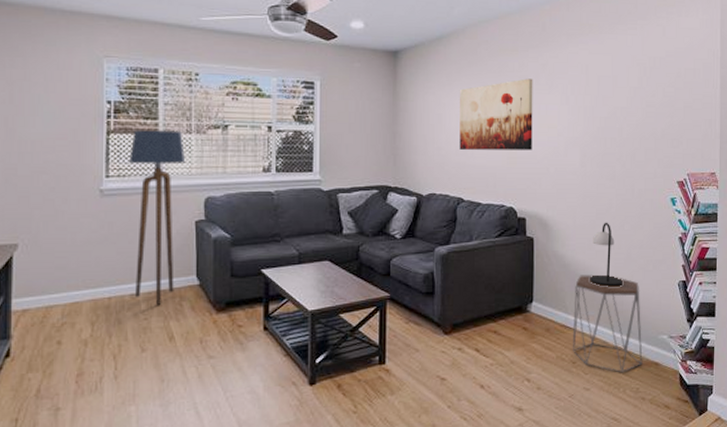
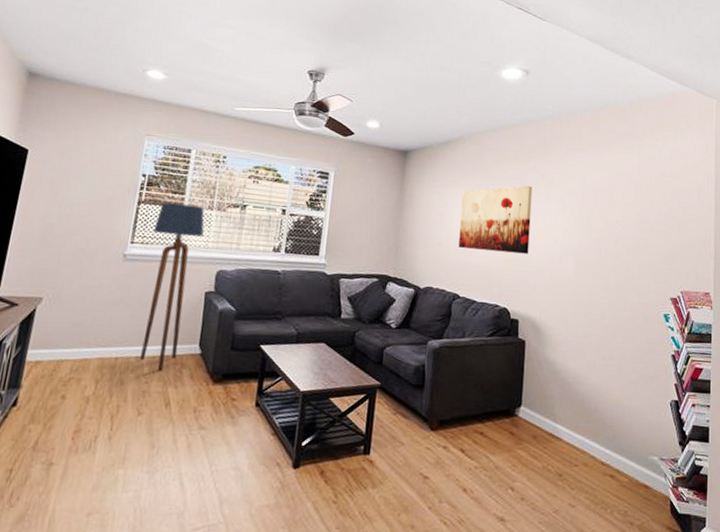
side table: present [572,274,643,373] -> none [559,383,632,493]
table lamp: present [590,222,623,287] -> none [580,332,613,400]

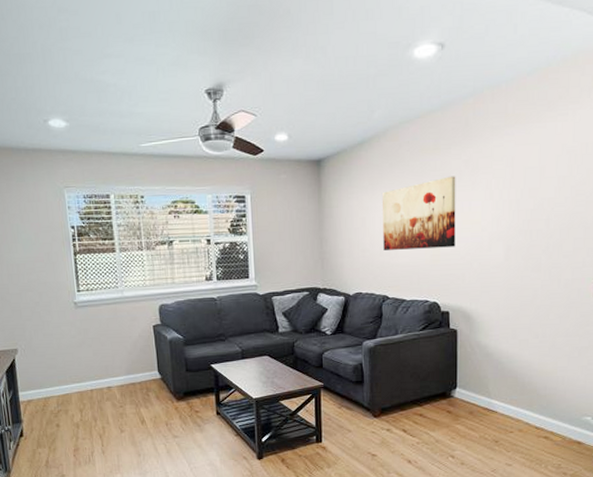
floor lamp: present [140,202,205,370] -> none [94,248,142,395]

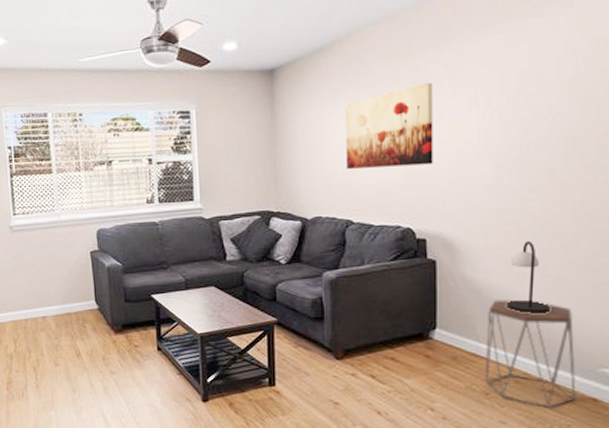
side table: none [495,362,565,451] -> present [484,300,576,408]
table lamp: none [513,312,546,373] -> present [507,240,550,314]

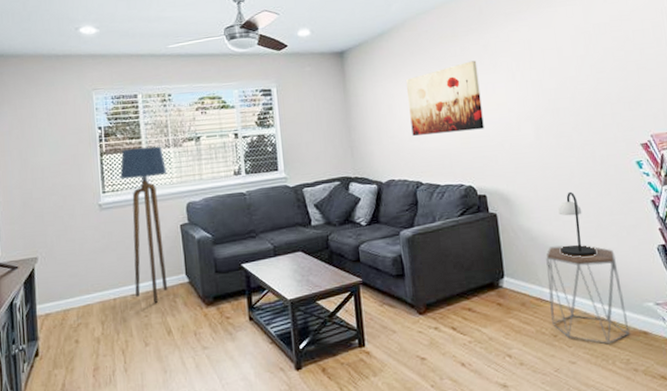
floor lamp: none [30,169,78,326] -> present [120,146,168,303]

